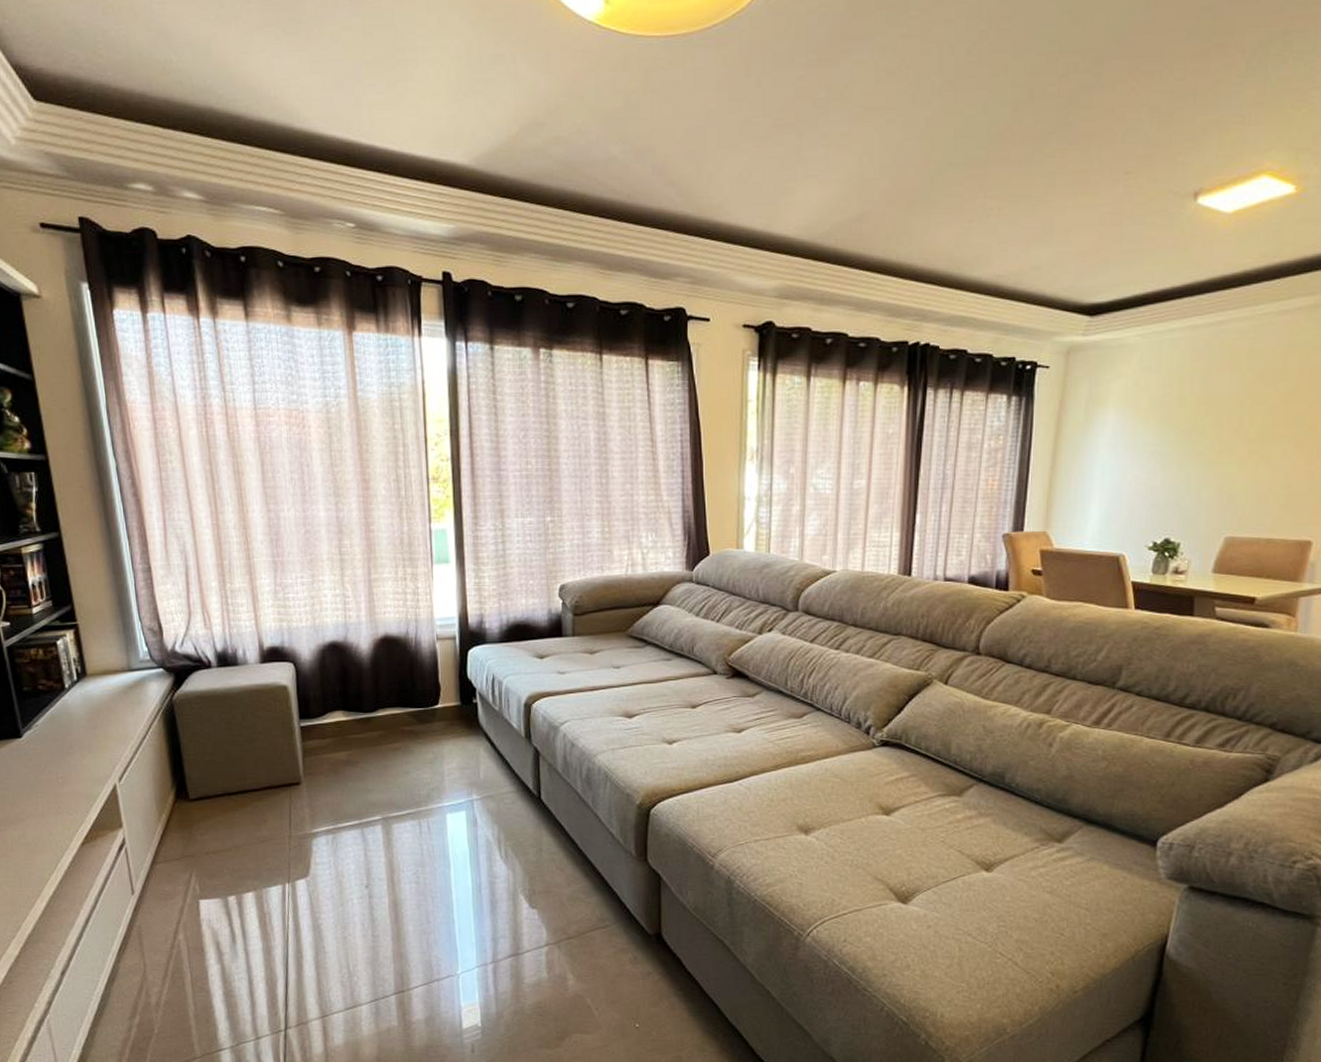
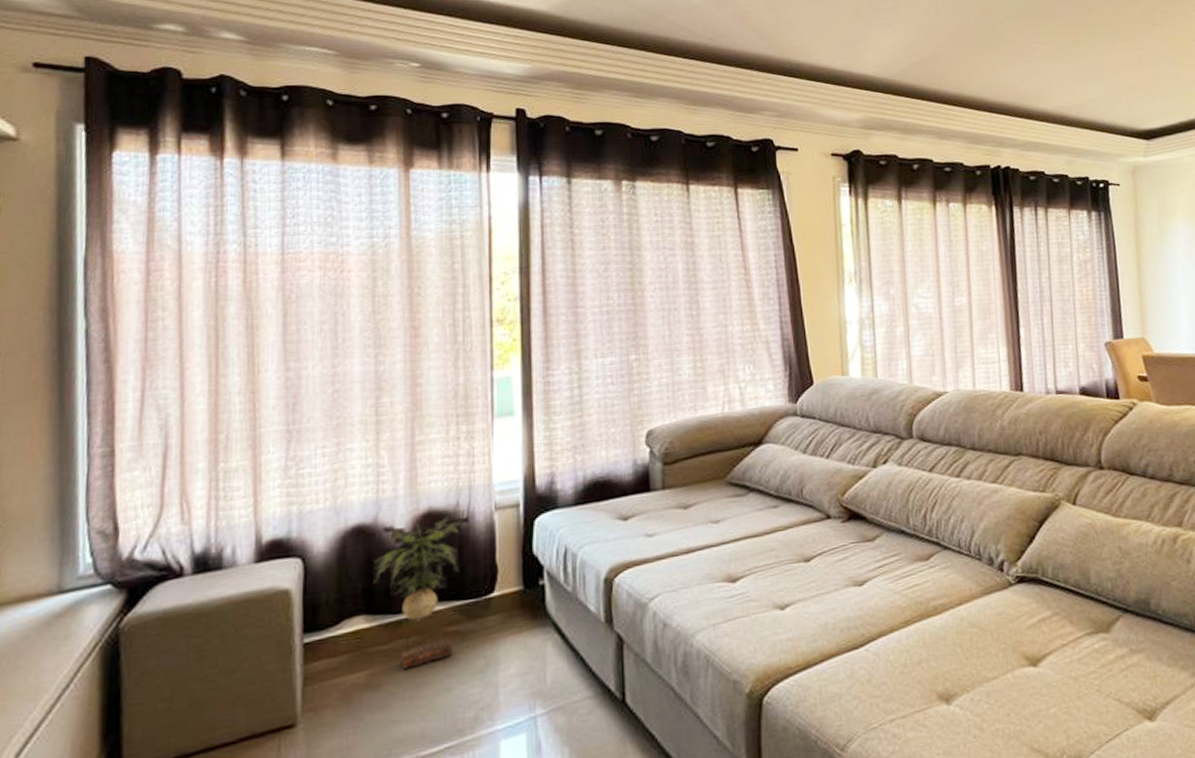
decorative plant: none [345,640,417,754] -> present [372,514,469,669]

